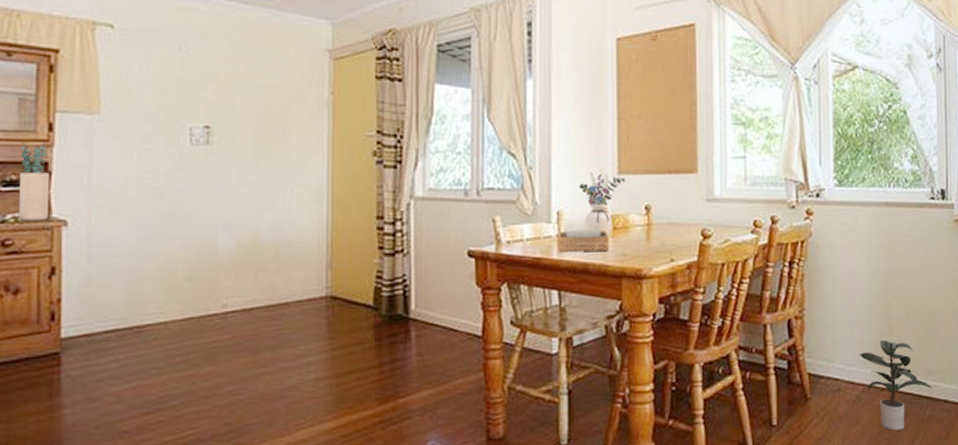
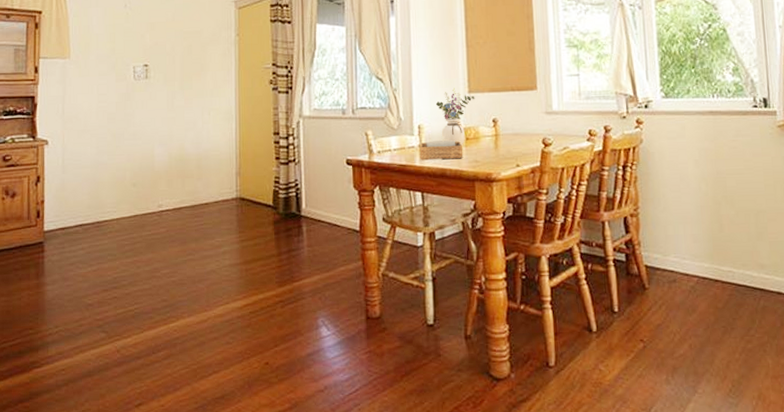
vase: present [18,140,50,222] -> none [14,79,36,142]
potted plant: present [859,340,932,431] -> none [692,235,765,319]

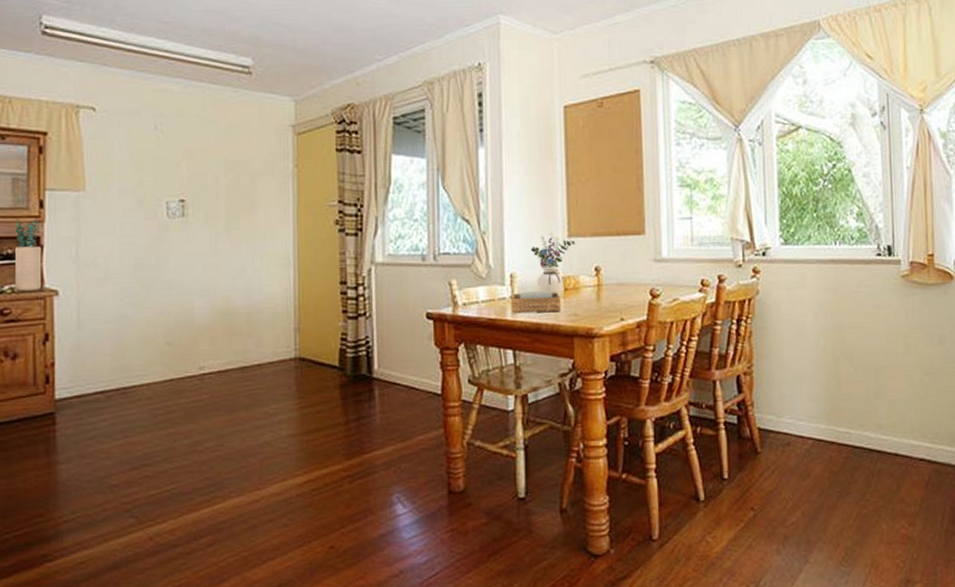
vase: none [14,79,36,142] -> present [14,216,42,292]

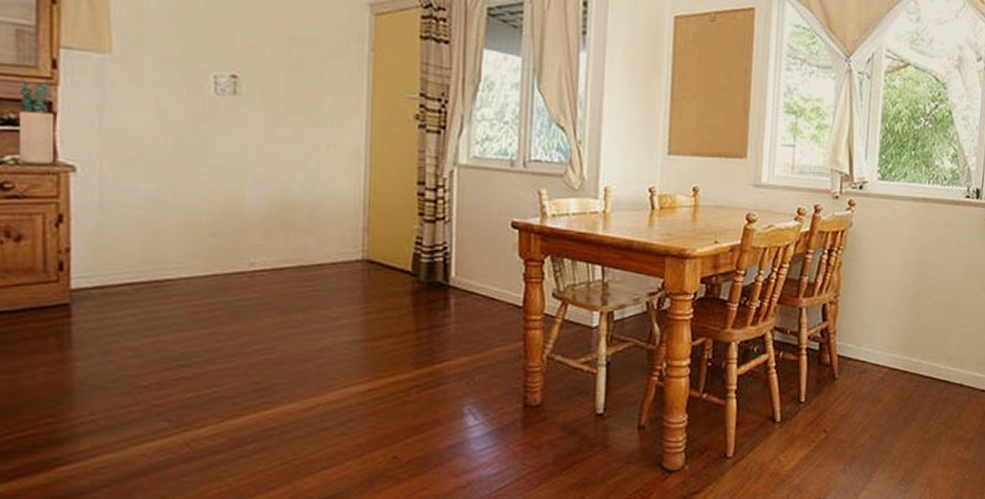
napkin holder: present [511,290,561,314] -> none [603,206,655,231]
bouquet: present [530,231,576,298] -> none [627,146,675,216]

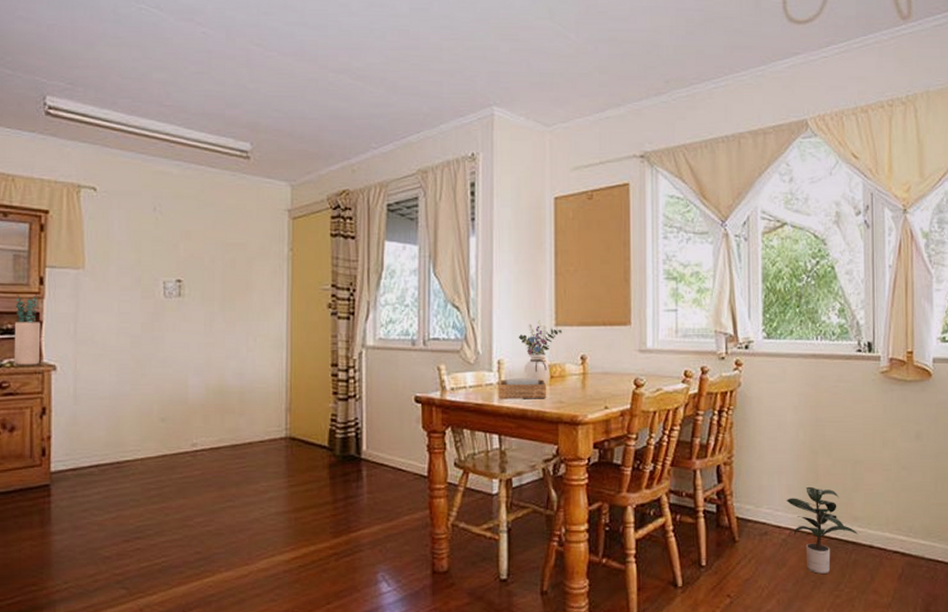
napkin holder: none [603,206,655,231] -> present [498,377,547,400]
bouquet: none [627,146,675,216] -> present [518,319,563,385]
potted plant: none [886,327,950,410] -> present [786,486,858,574]

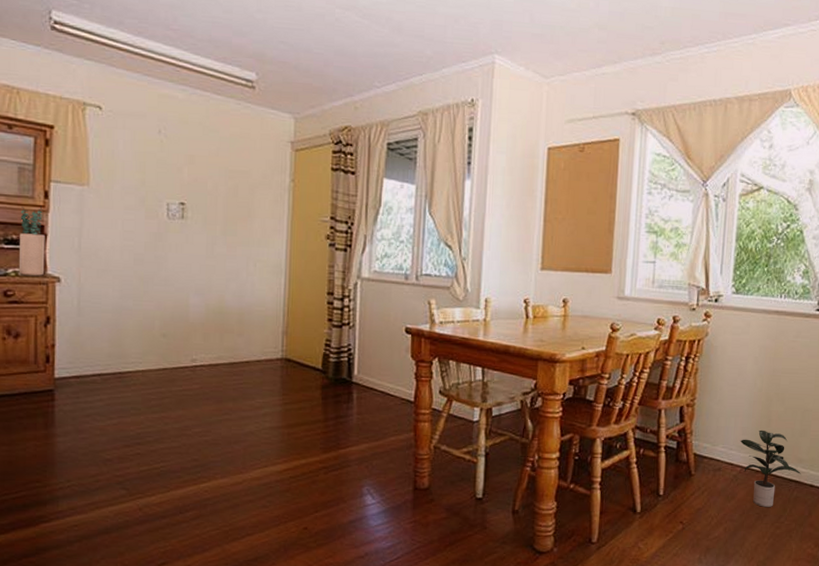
napkin holder: present [498,377,547,400] -> none [484,315,529,337]
bouquet: present [518,319,563,385] -> none [505,263,548,325]

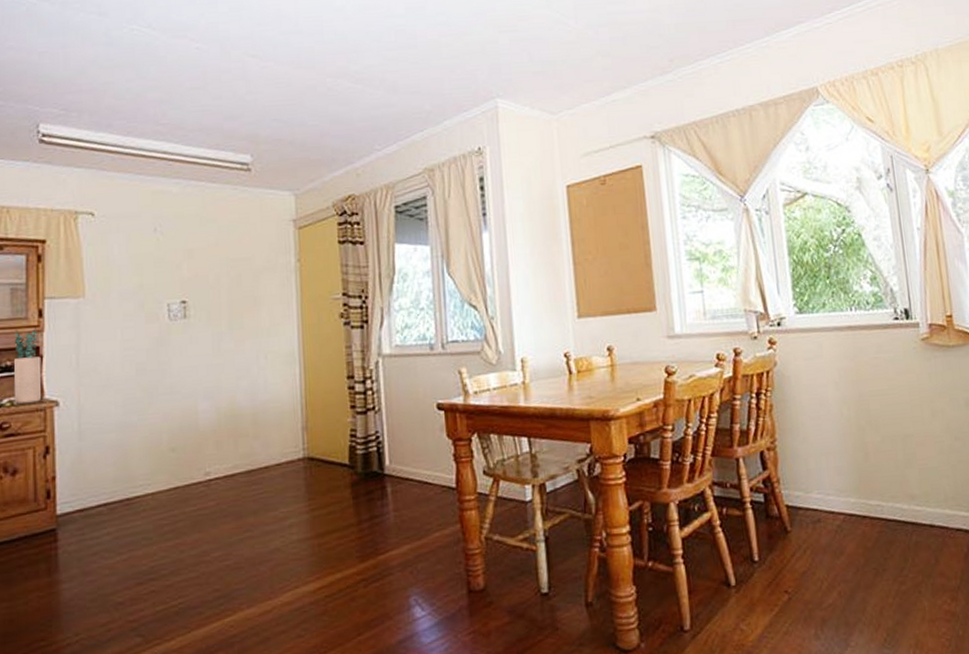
potted plant: present [739,430,801,507] -> none [836,466,916,560]

